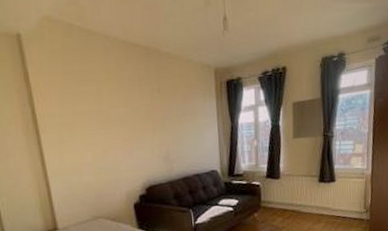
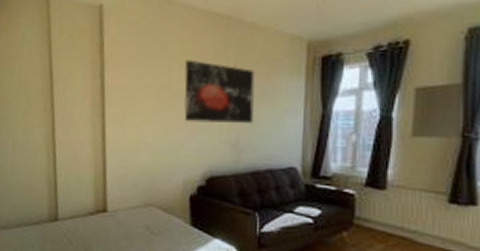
wall art: none [113,86,180,142] -> present [184,60,255,124]

